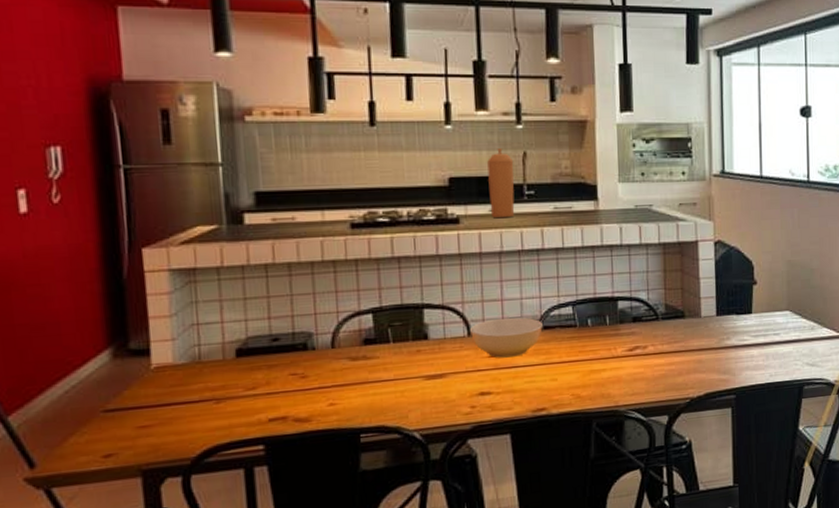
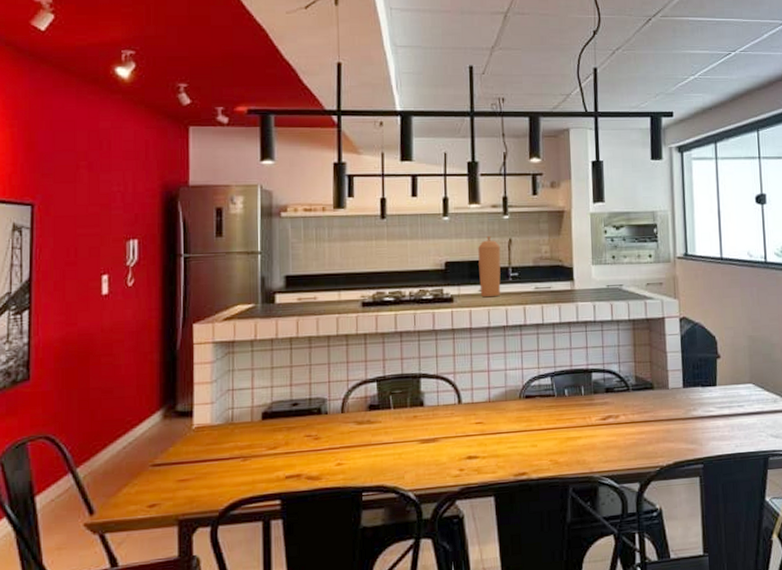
bowl: present [470,317,543,358] -> none [461,387,524,425]

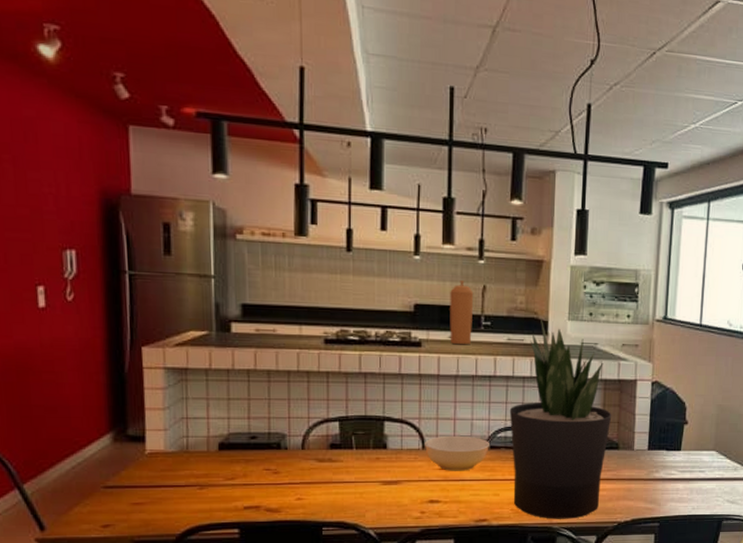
bowl: none [461,387,524,425] -> present [425,435,489,471]
planter: none [541,264,644,468] -> present [509,317,612,519]

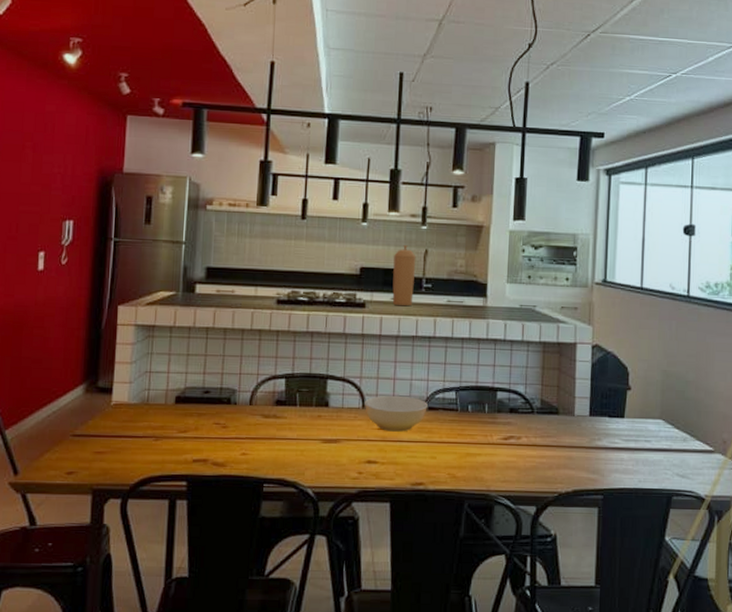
planter: present [509,317,612,519] -> none [448,280,551,487]

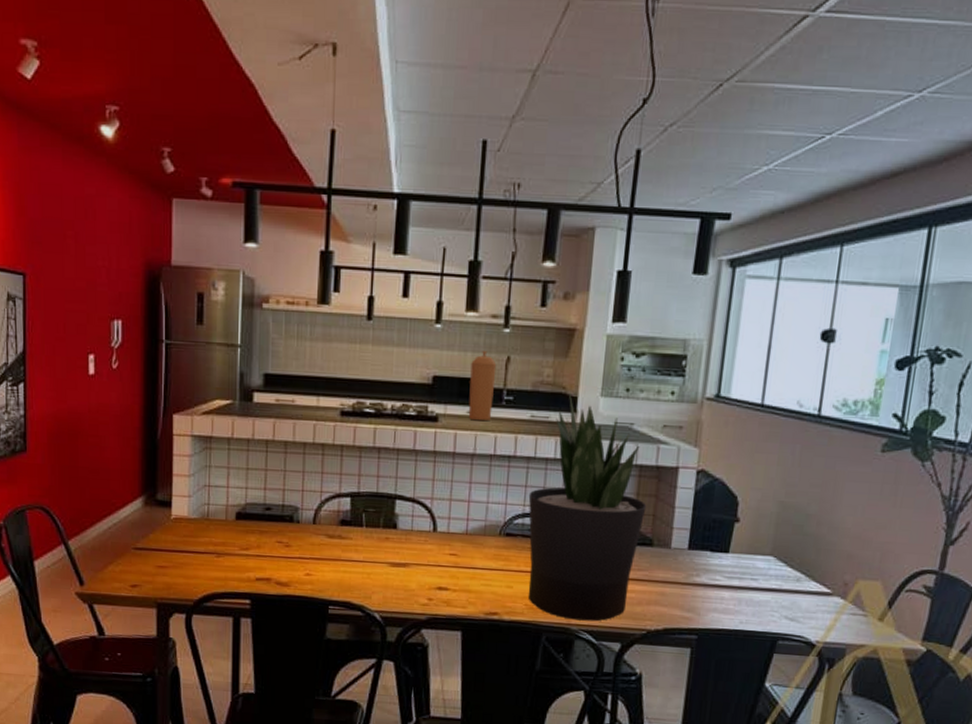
bowl: present [365,395,428,432] -> none [436,518,505,558]
planter: none [448,280,551,487] -> present [528,392,647,621]

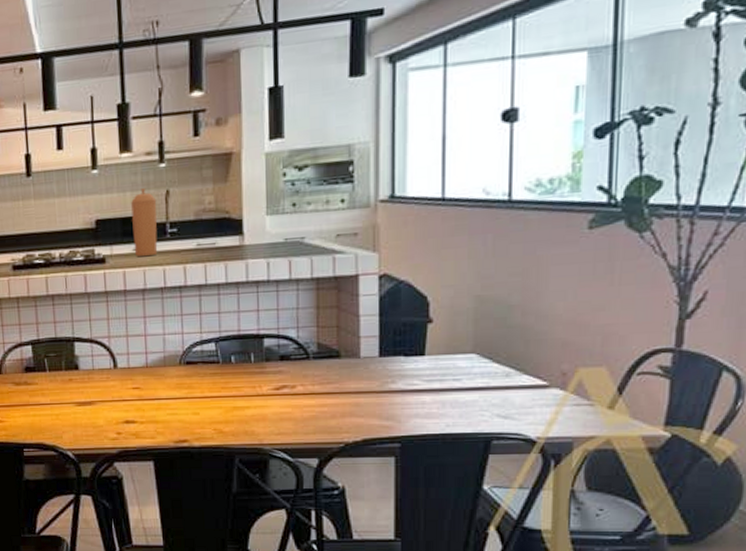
planter: present [528,392,647,621] -> none [204,215,329,440]

